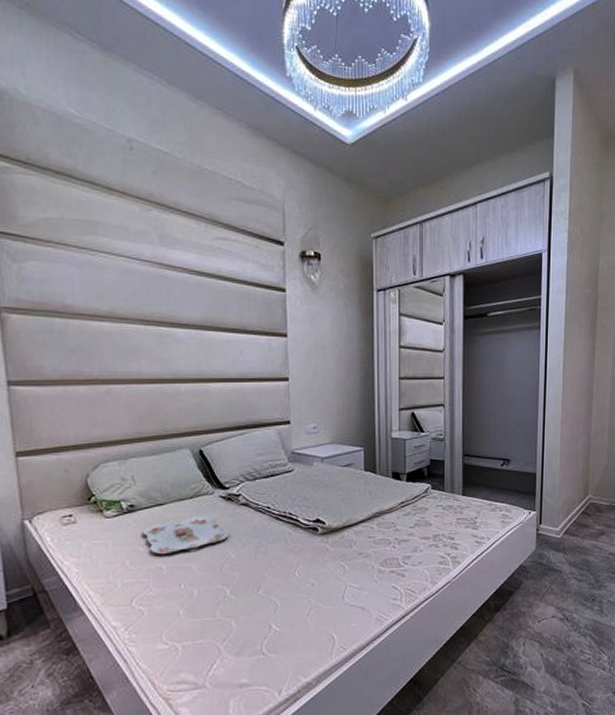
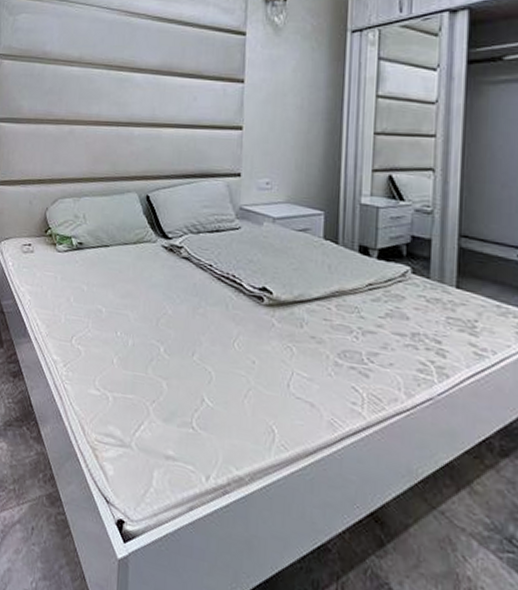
serving tray: present [142,515,228,555] -> none [87,262,168,297]

